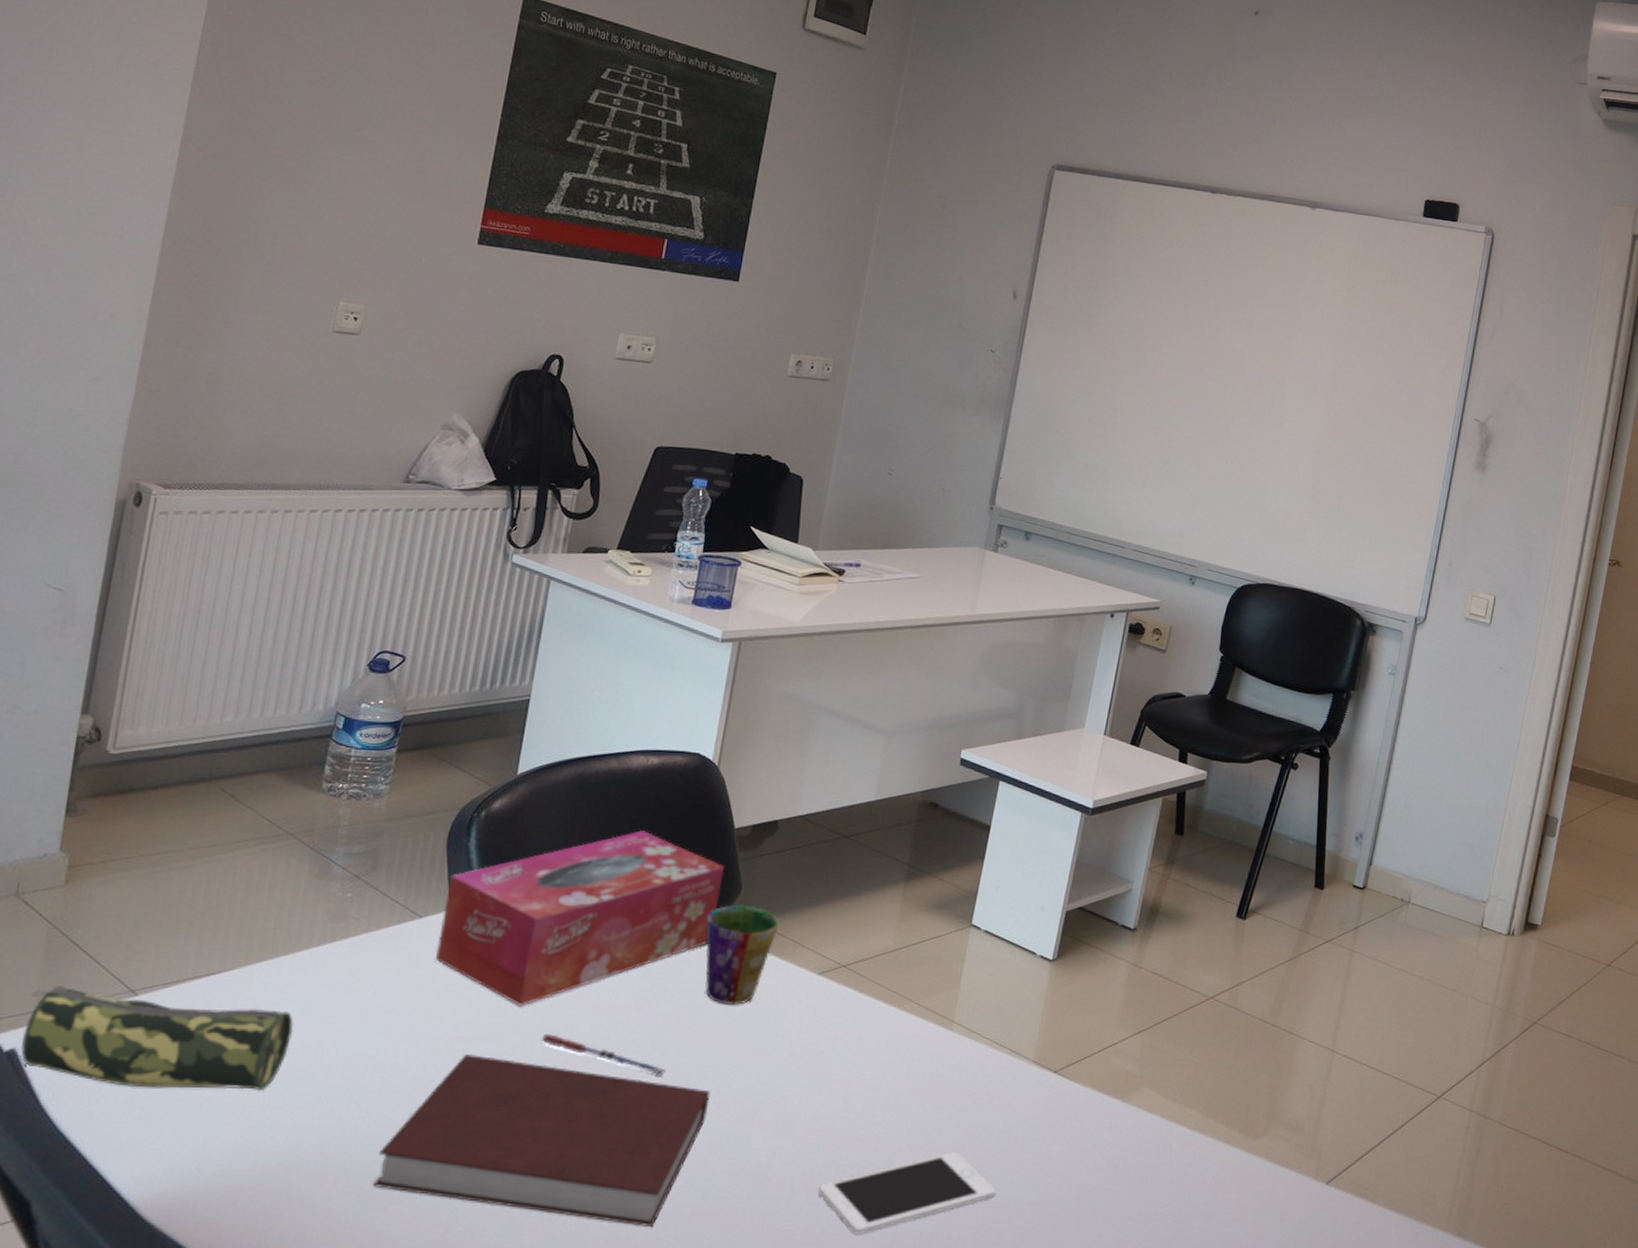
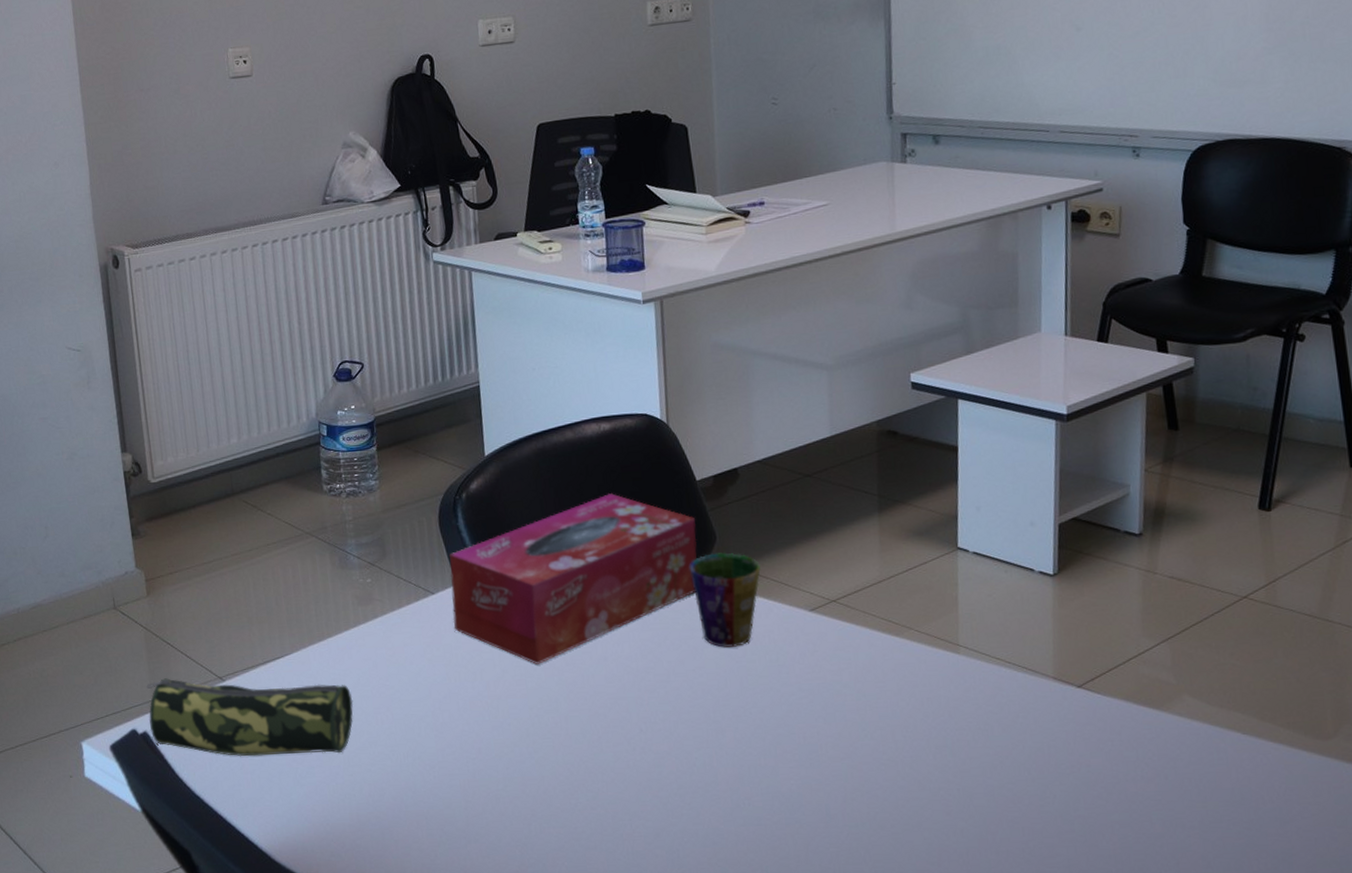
notebook: present [373,1054,710,1228] -> none [448,710,731,854]
pen: present [542,1034,667,1076] -> none [563,687,683,718]
cell phone: present [818,1151,997,1235] -> none [854,771,1040,854]

